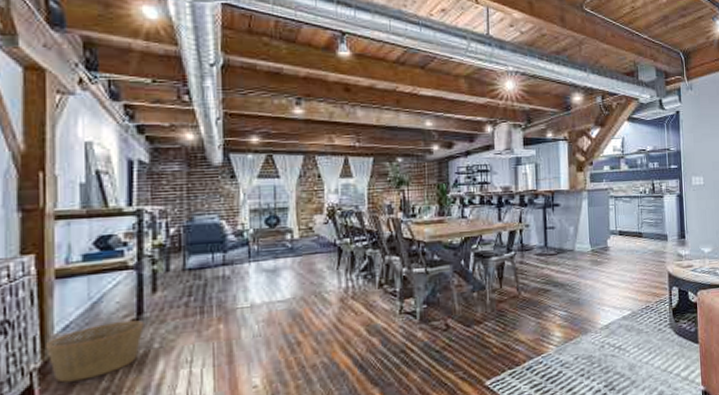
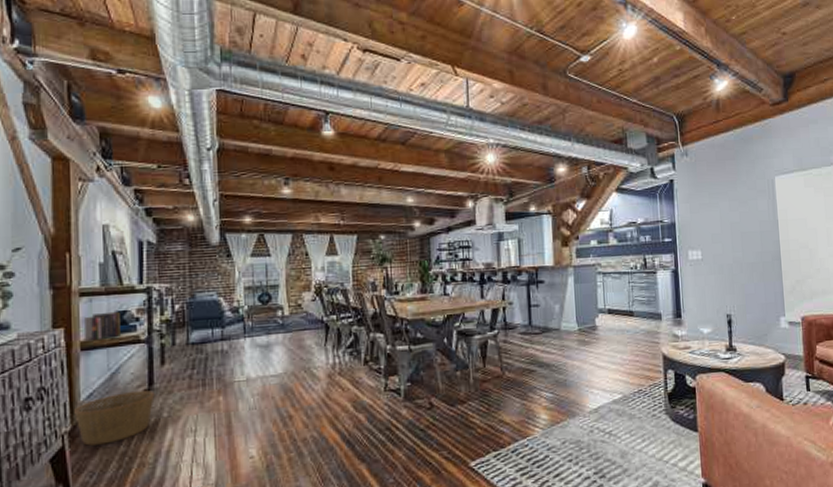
books: none [59,235,105,268] -> present [83,311,121,341]

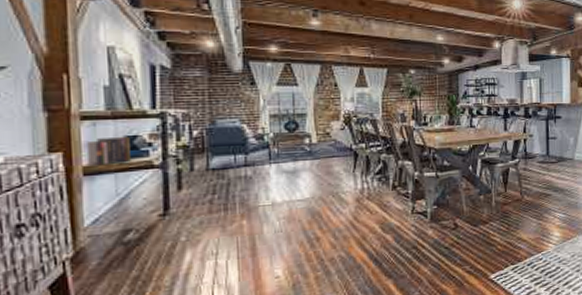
basket: present [74,391,155,446] -> none [77,215,171,271]

